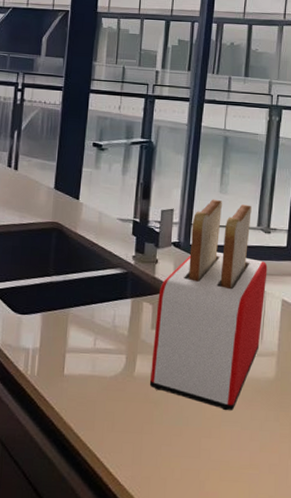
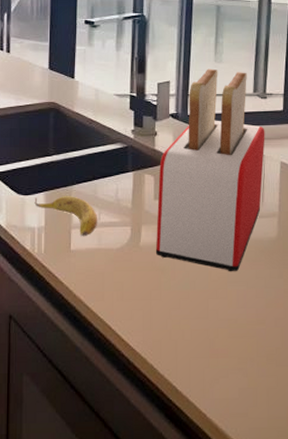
banana: none [31,318,94,362] -> present [34,196,98,237]

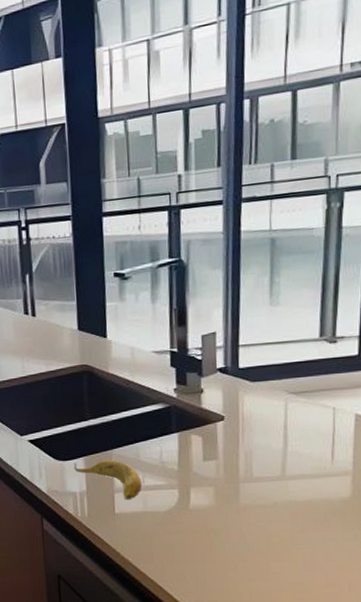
toaster: present [155,69,265,272] -> none [207,313,336,535]

